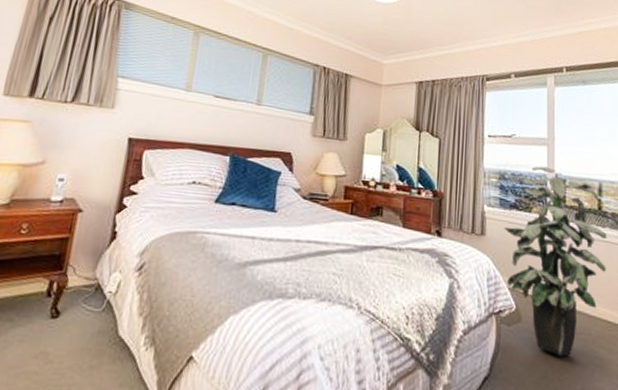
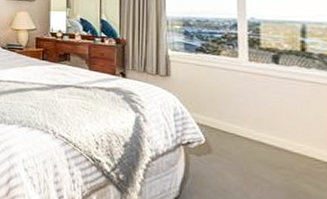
indoor plant: present [504,166,607,357] -> none [190,11,313,188]

